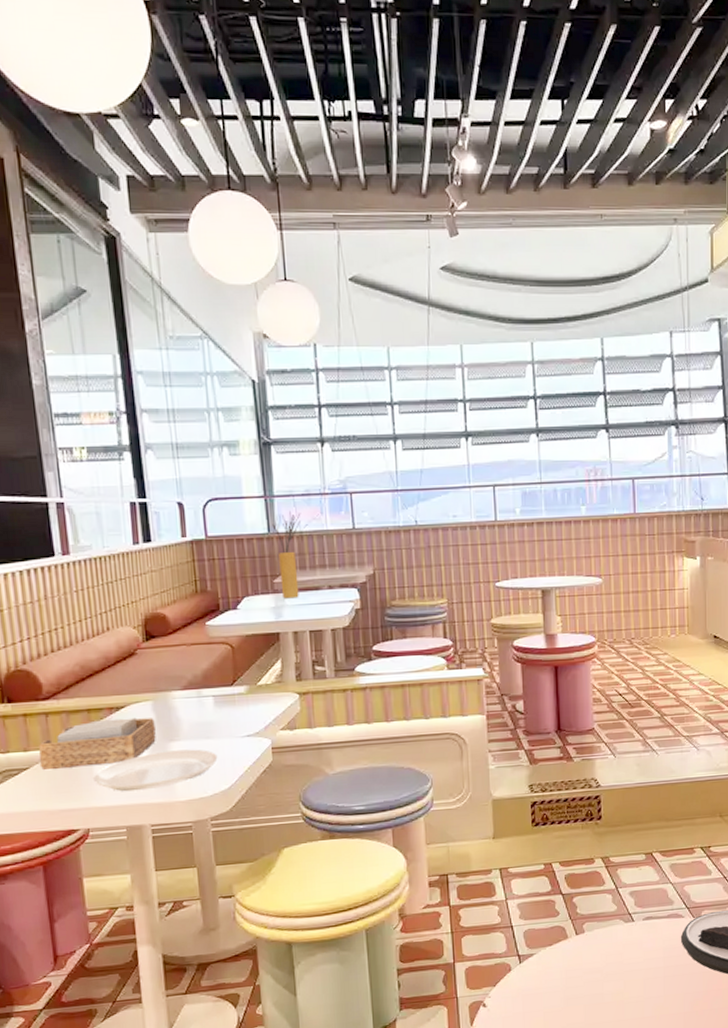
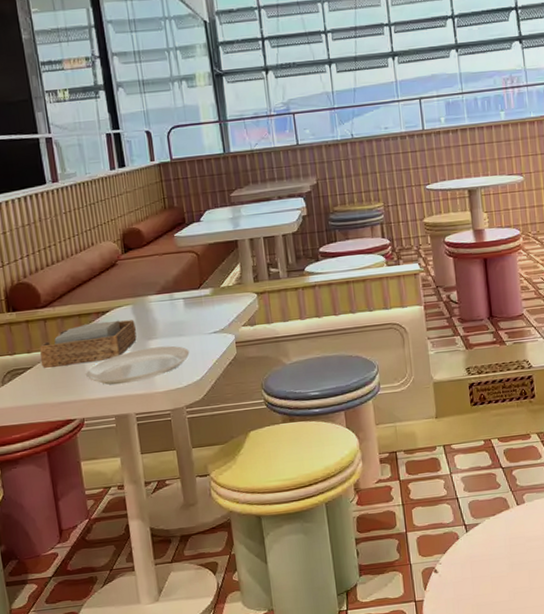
vase: present [272,510,301,599] -> none [227,132,253,210]

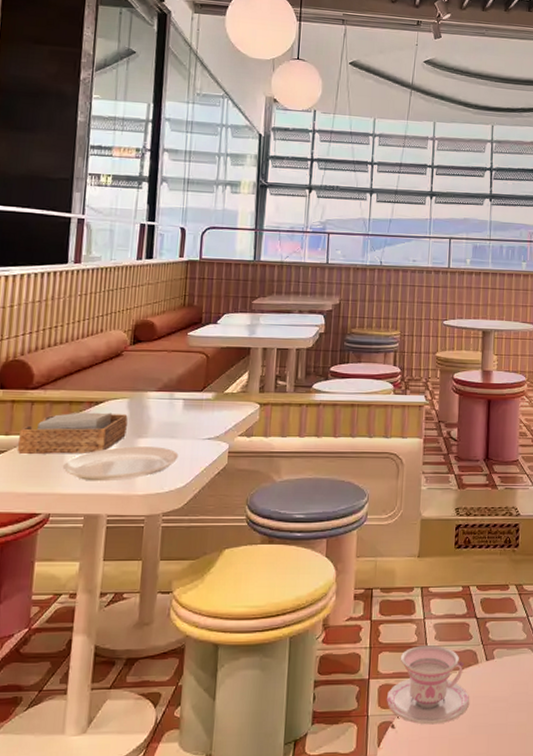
teacup: none [425,496,507,567] -> present [386,645,470,725]

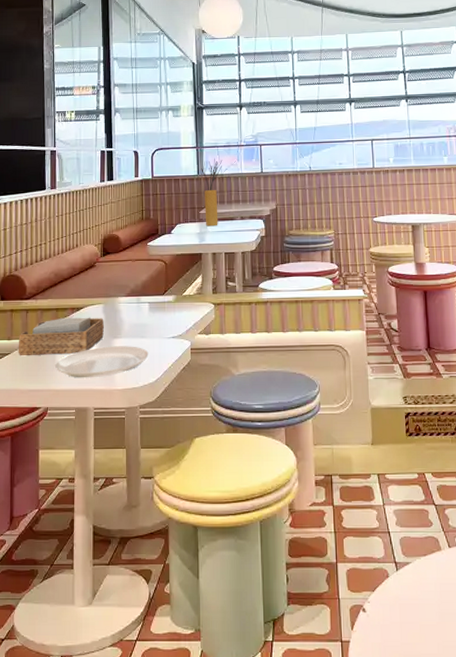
vase: none [257,243,284,319] -> present [201,158,223,227]
teacup: present [386,645,470,725] -> none [355,531,437,610]

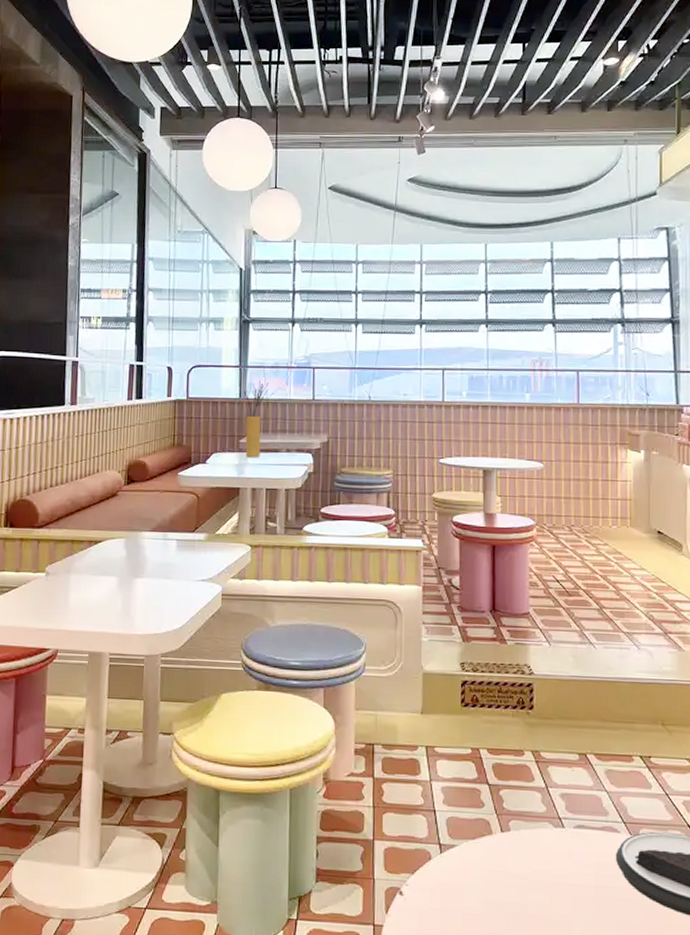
napkin holder: present [18,317,104,356] -> none [26,551,125,592]
plate: present [55,346,149,378] -> none [68,585,174,620]

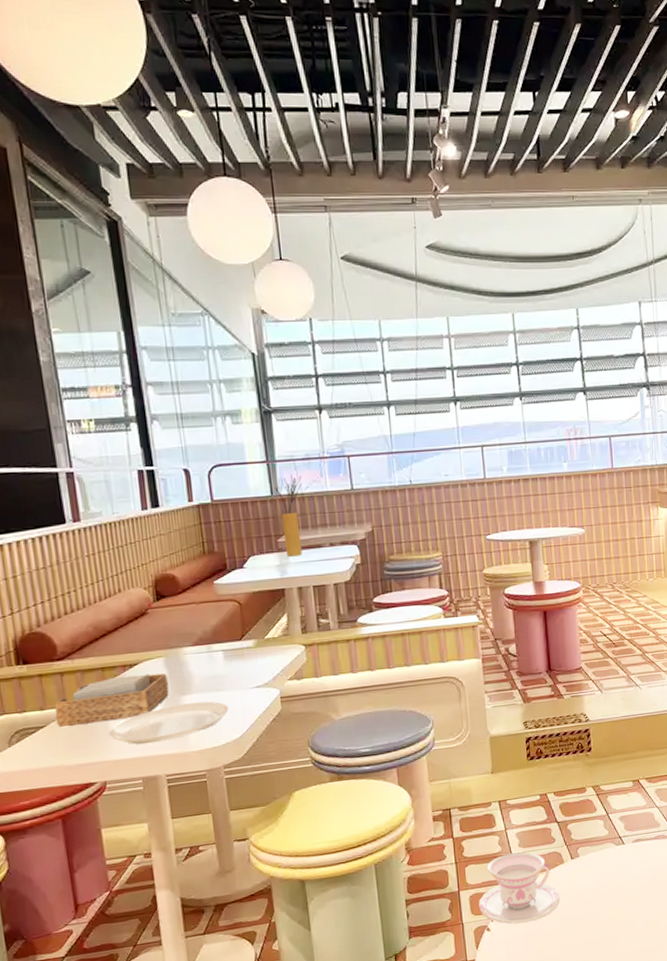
napkin holder: none [26,551,125,592] -> present [55,673,169,728]
plate: none [68,585,174,620] -> present [109,701,229,745]
teacup: none [392,809,485,896] -> present [478,852,560,924]

